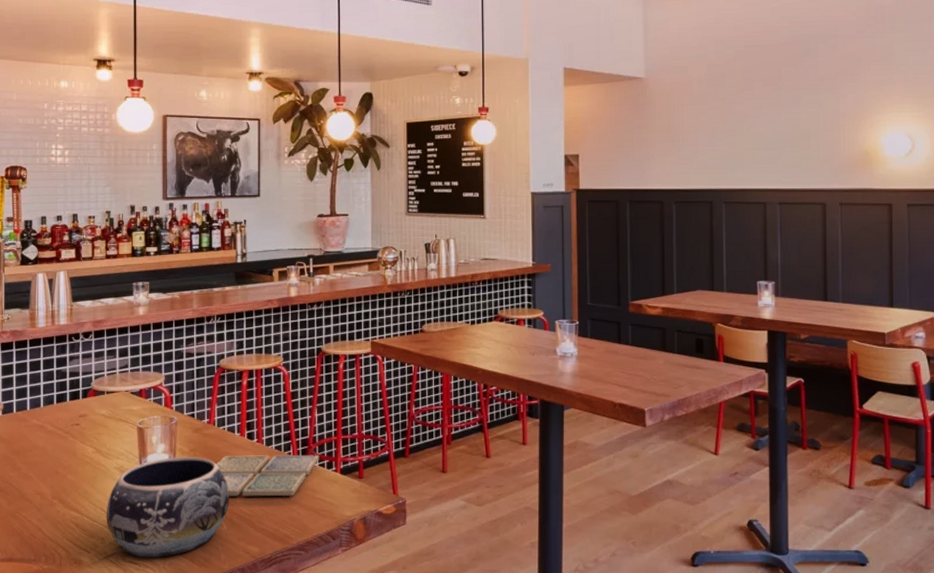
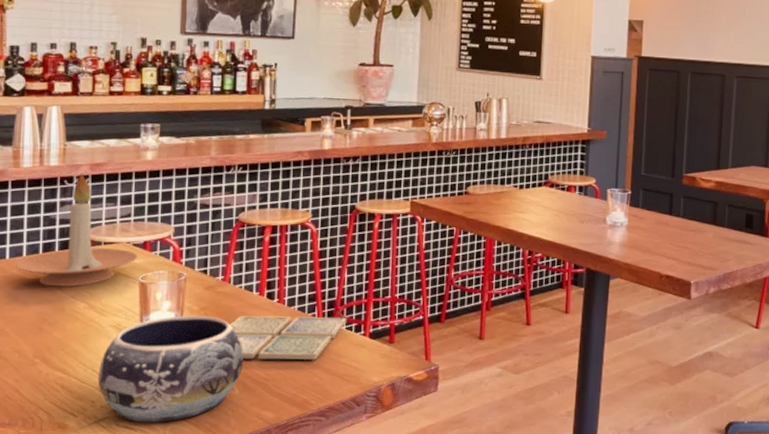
candle holder: none [35,330,136,434] -> present [16,173,138,287]

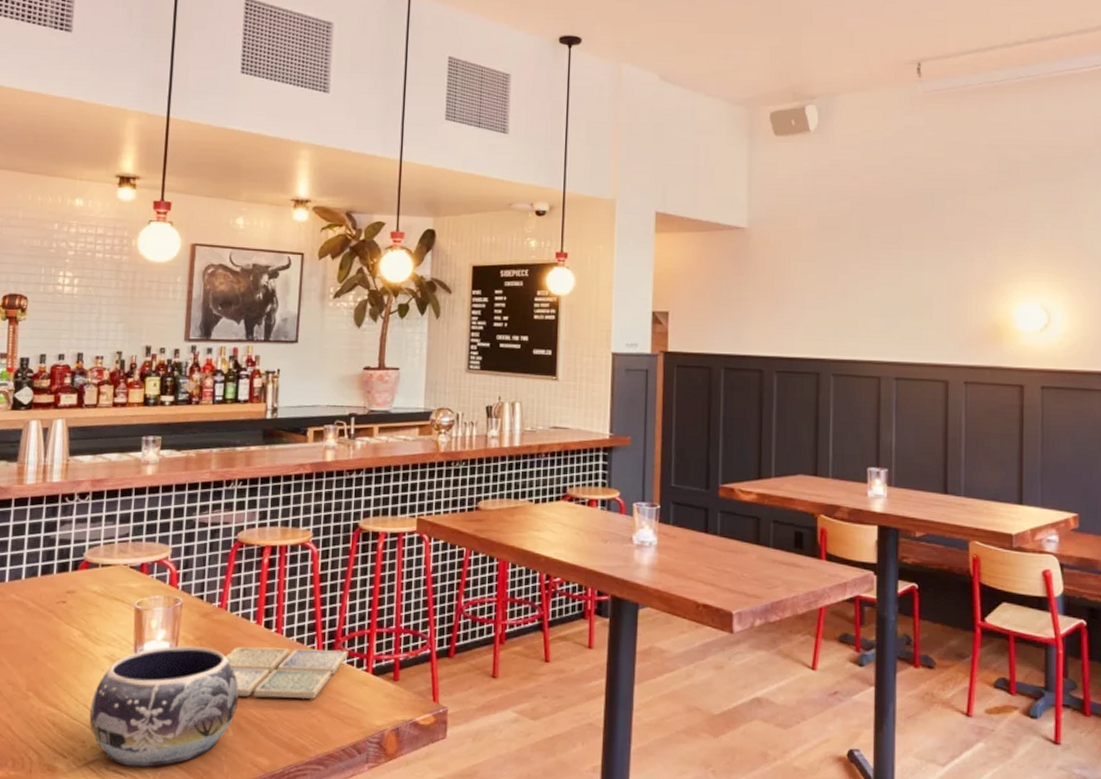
candle holder: present [16,173,138,287] -> none [14,489,135,613]

